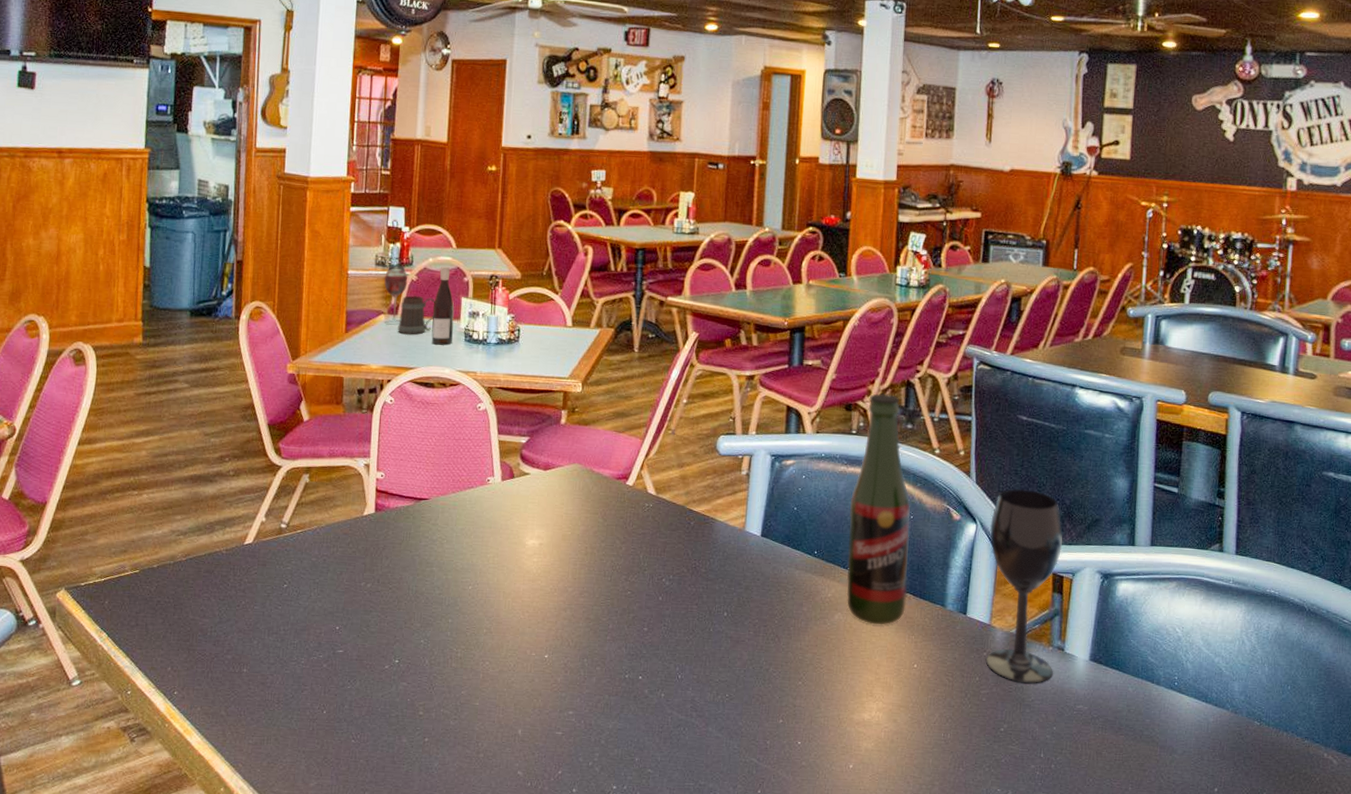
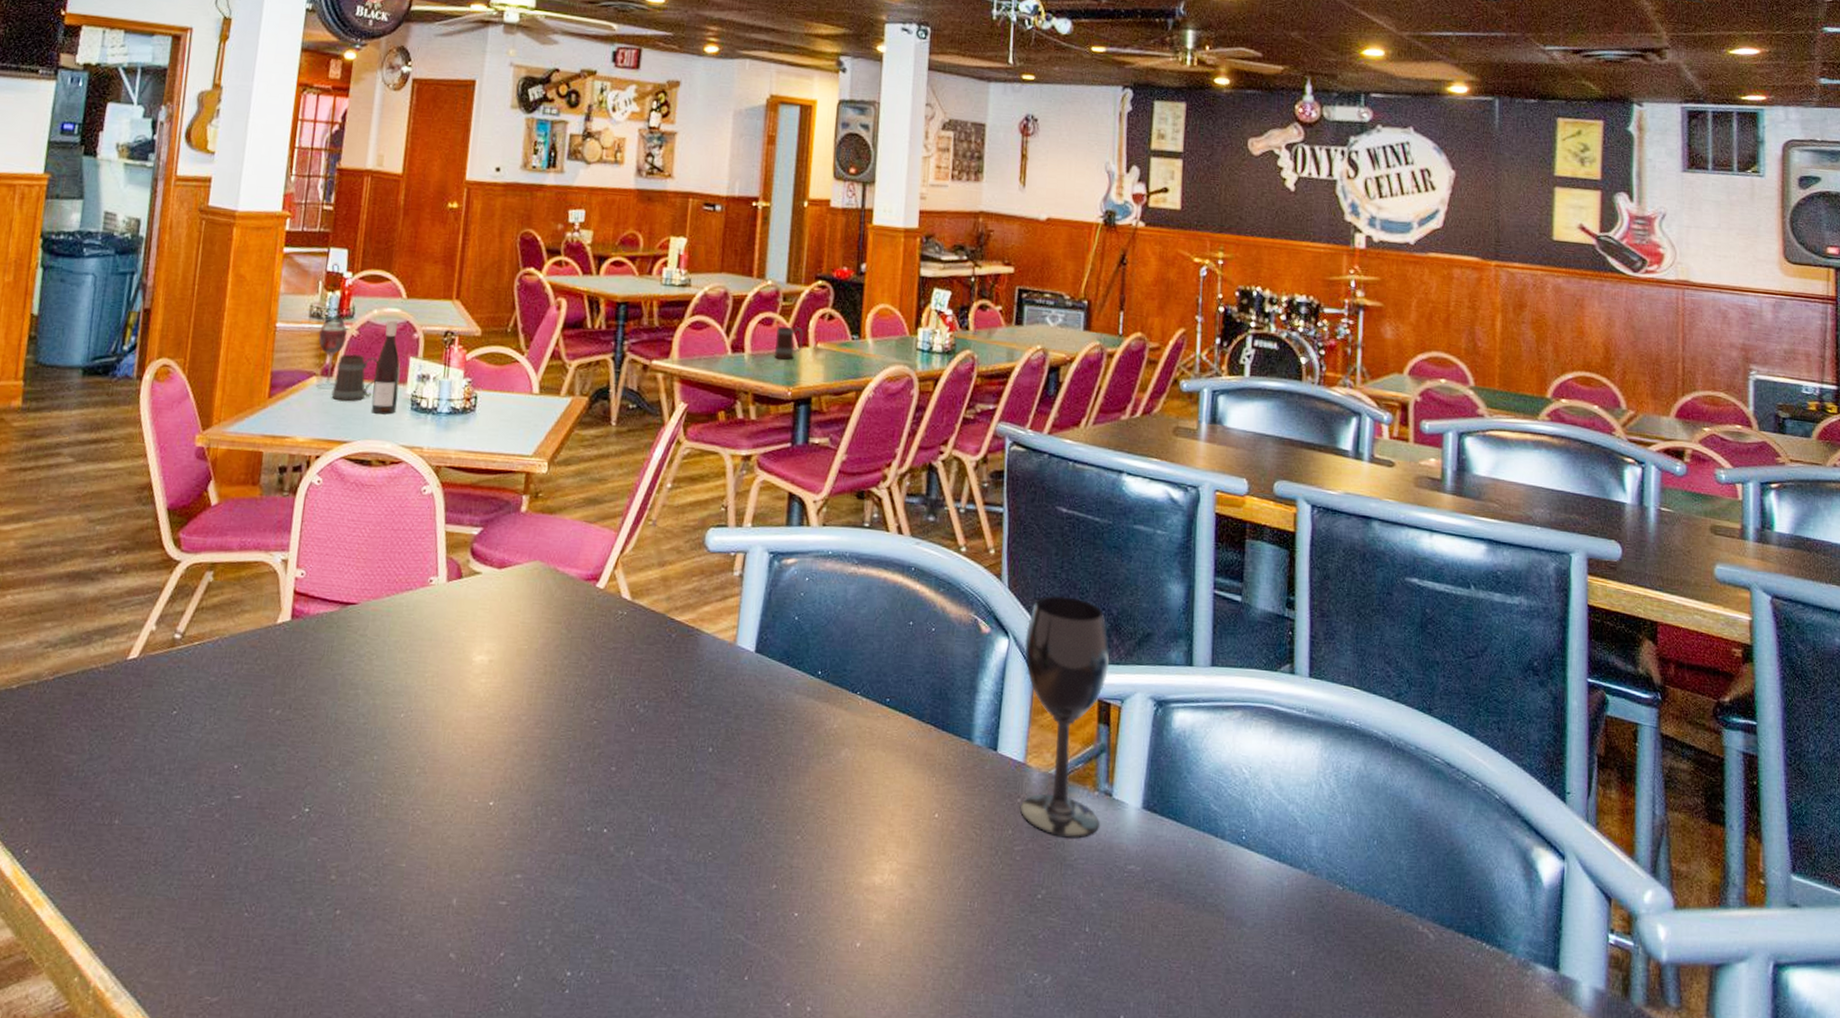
beer mug: none [772,266,797,296] -> present [774,326,804,361]
beer bottle: present [846,393,911,625] -> none [855,478,932,763]

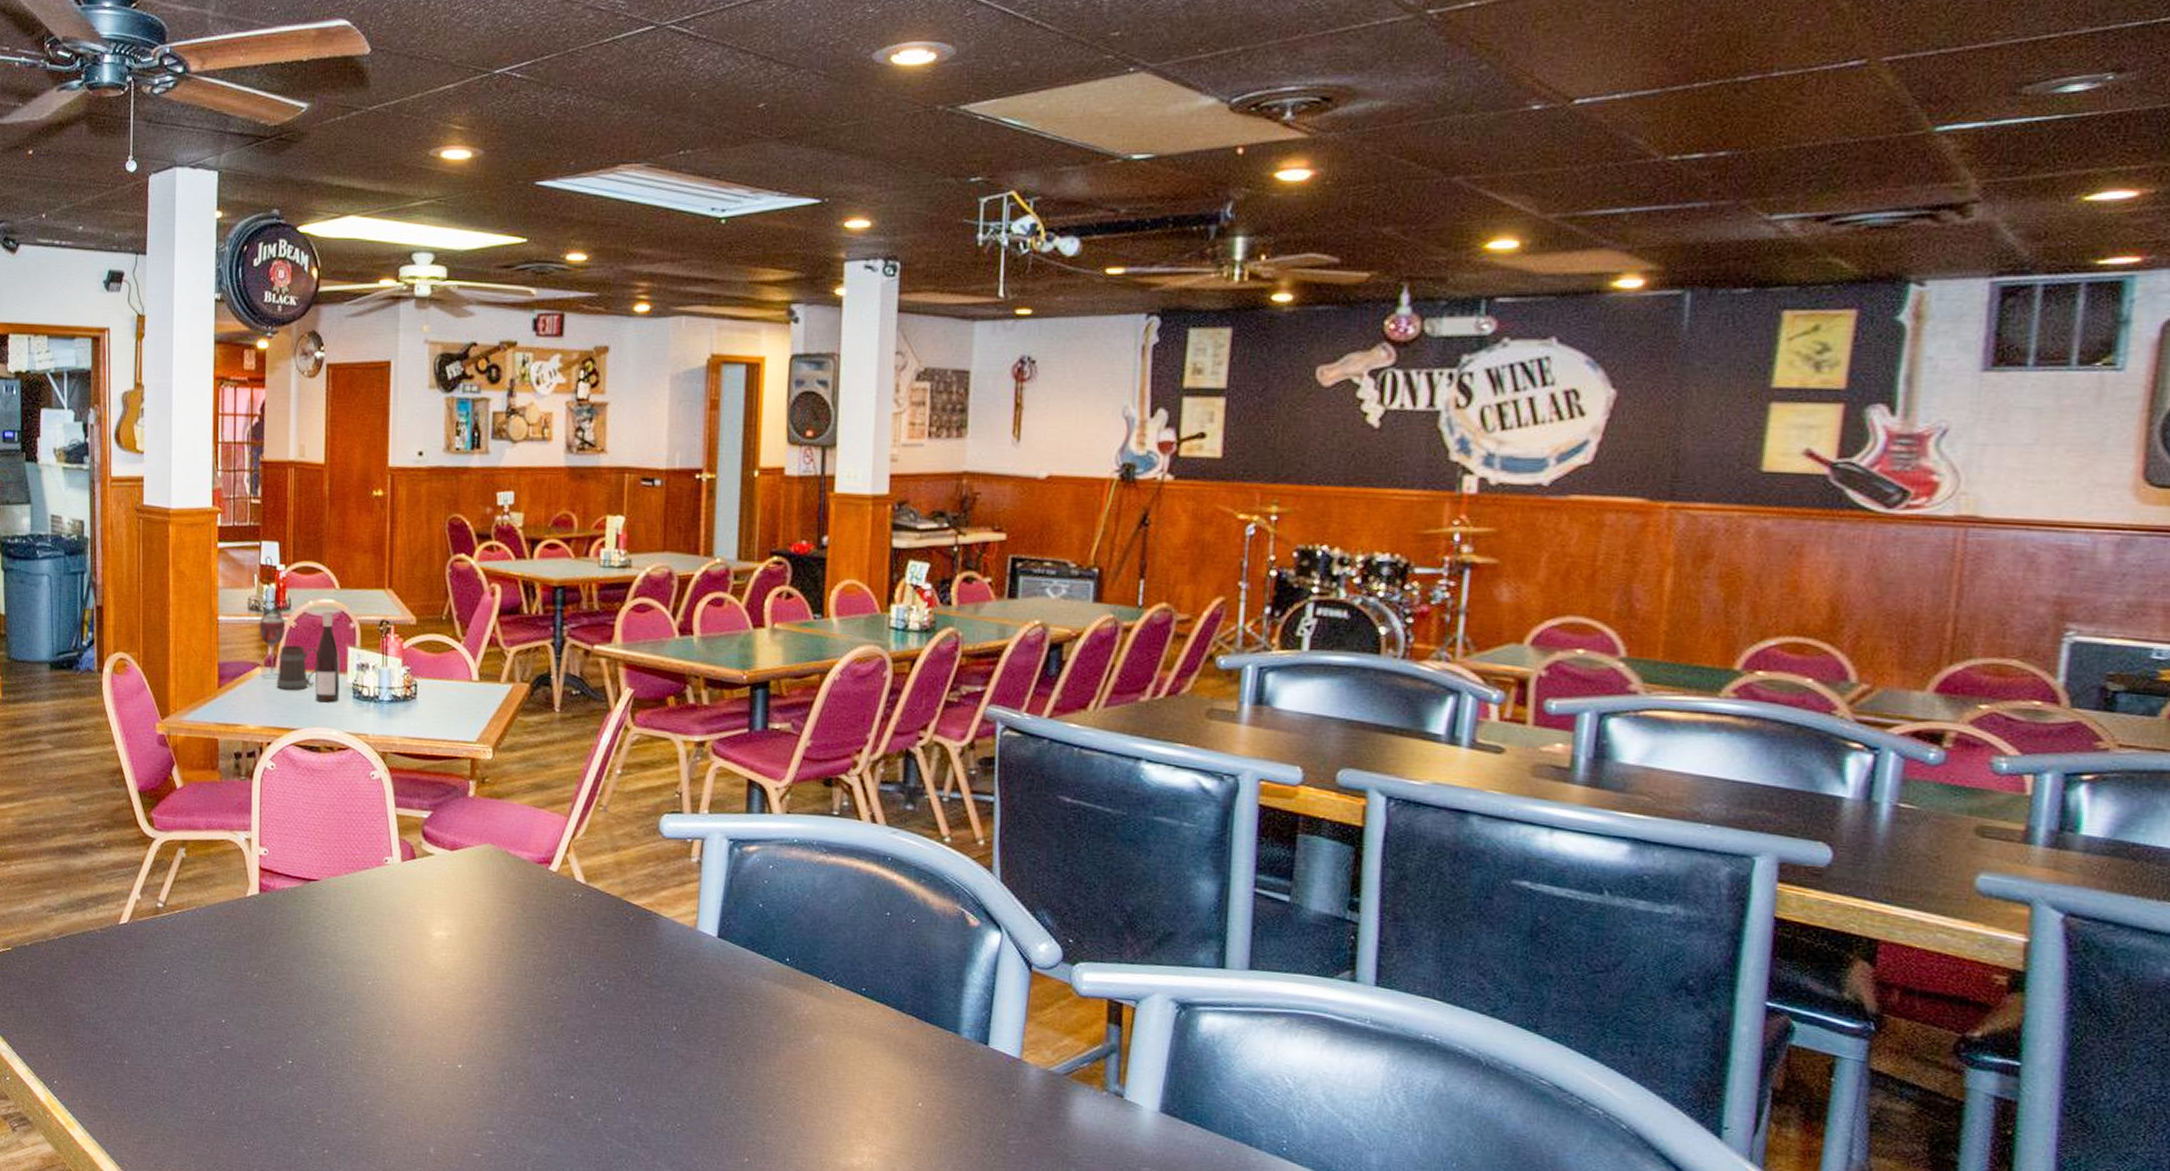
beer mug: present [774,326,804,361] -> none [726,606,758,643]
wine glass: present [1019,595,1110,838] -> none [1014,890,1123,1136]

